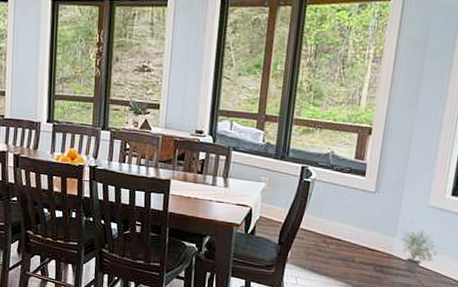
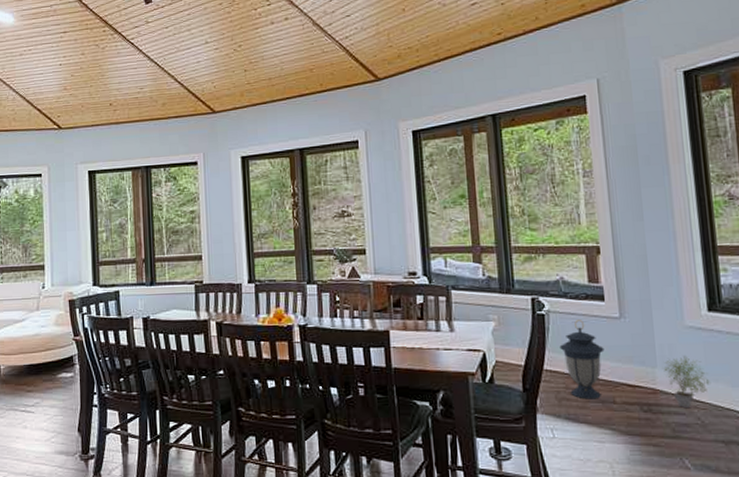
lantern: none [317,190,355,257] -> present [559,320,605,400]

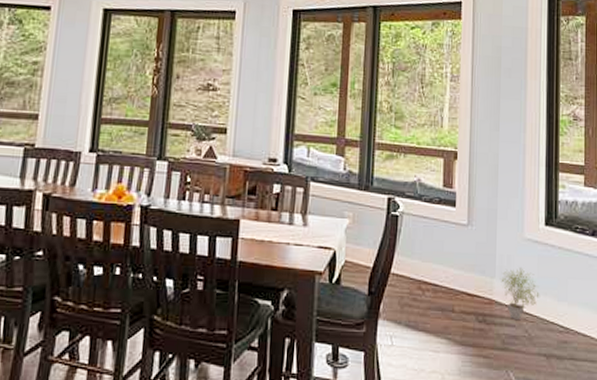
lantern: present [559,320,605,400] -> none [408,224,450,307]

